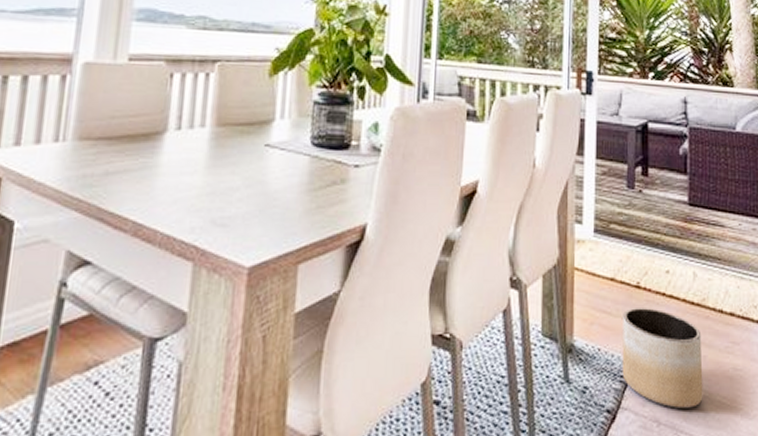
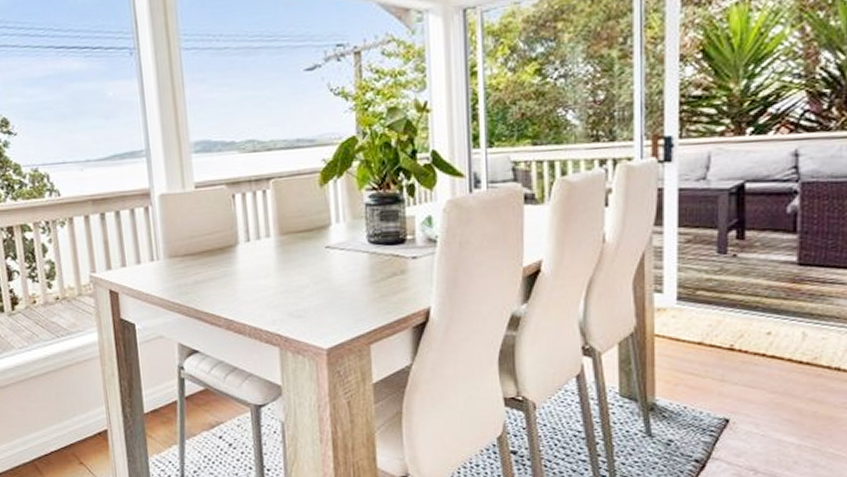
planter: present [622,308,703,409] -> none [712,368,812,459]

